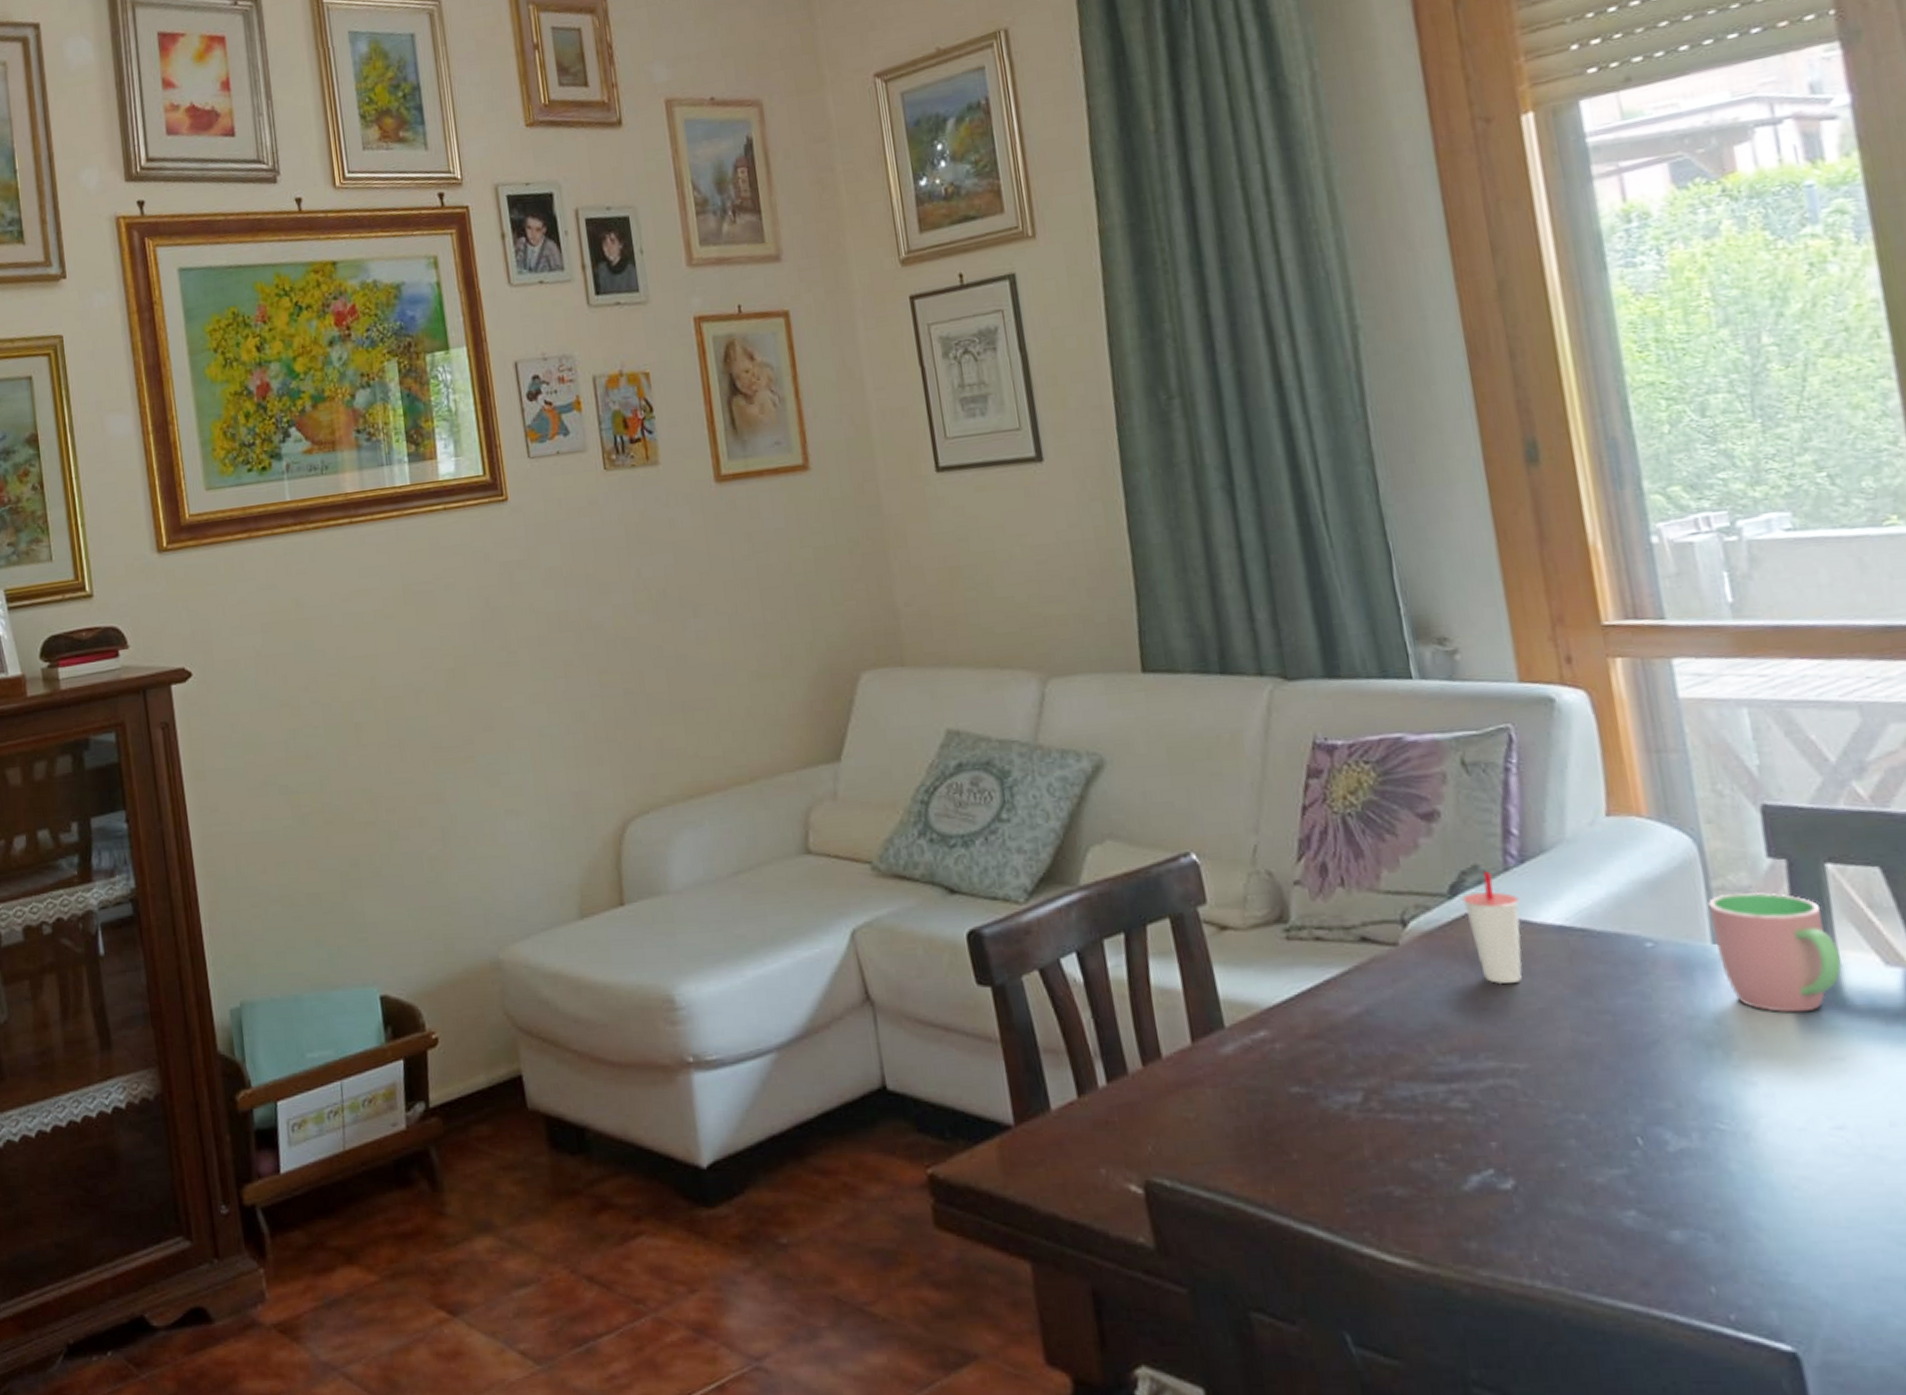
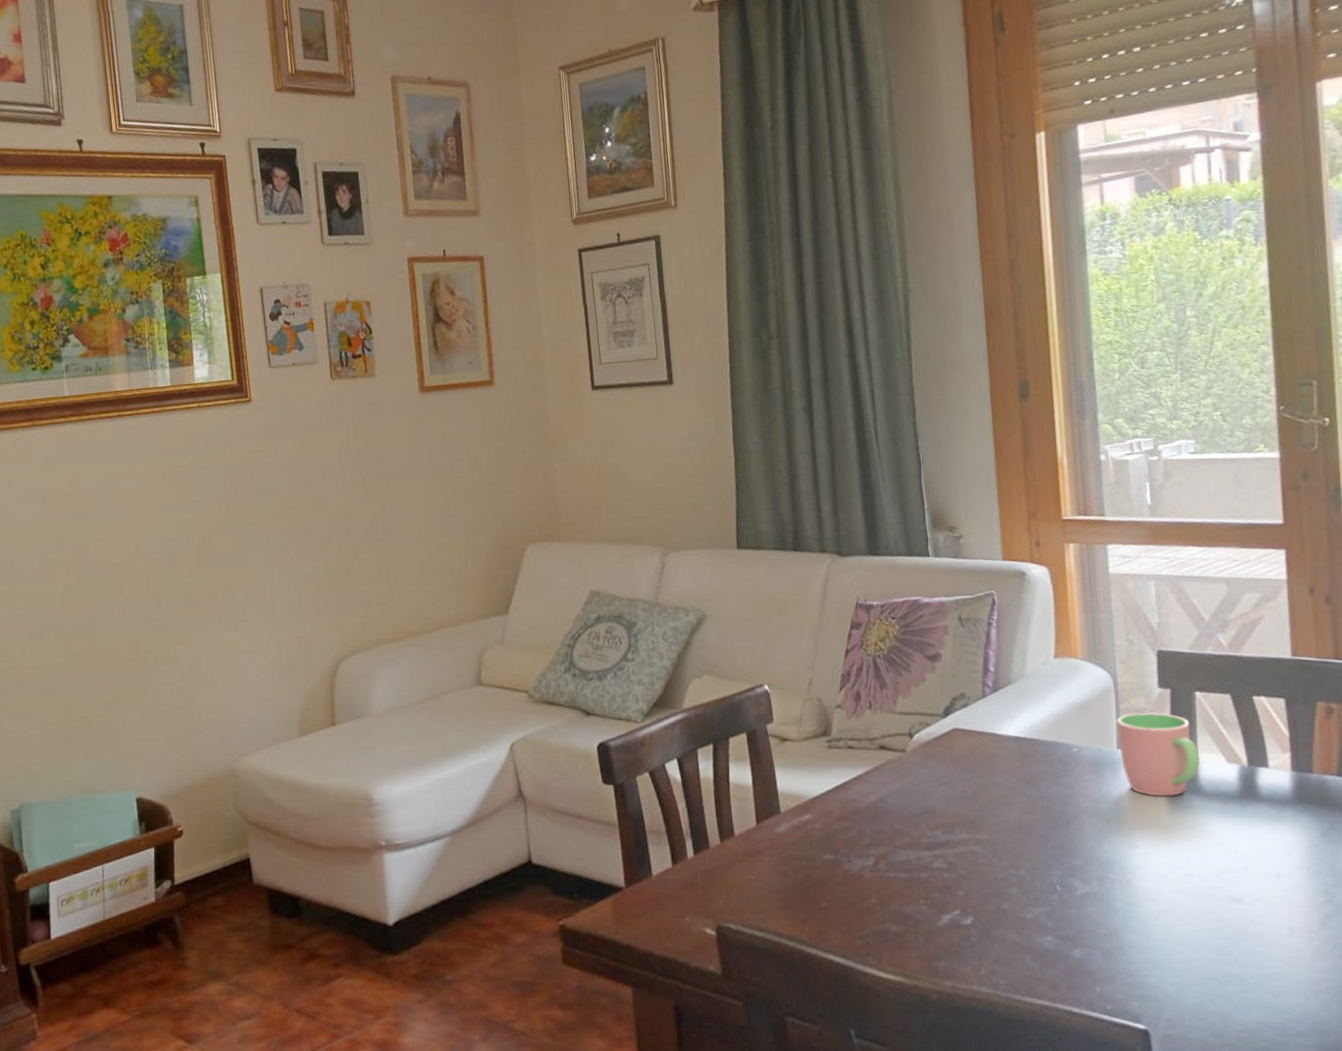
cup: present [1462,871,1523,984] -> none [952,698,991,778]

